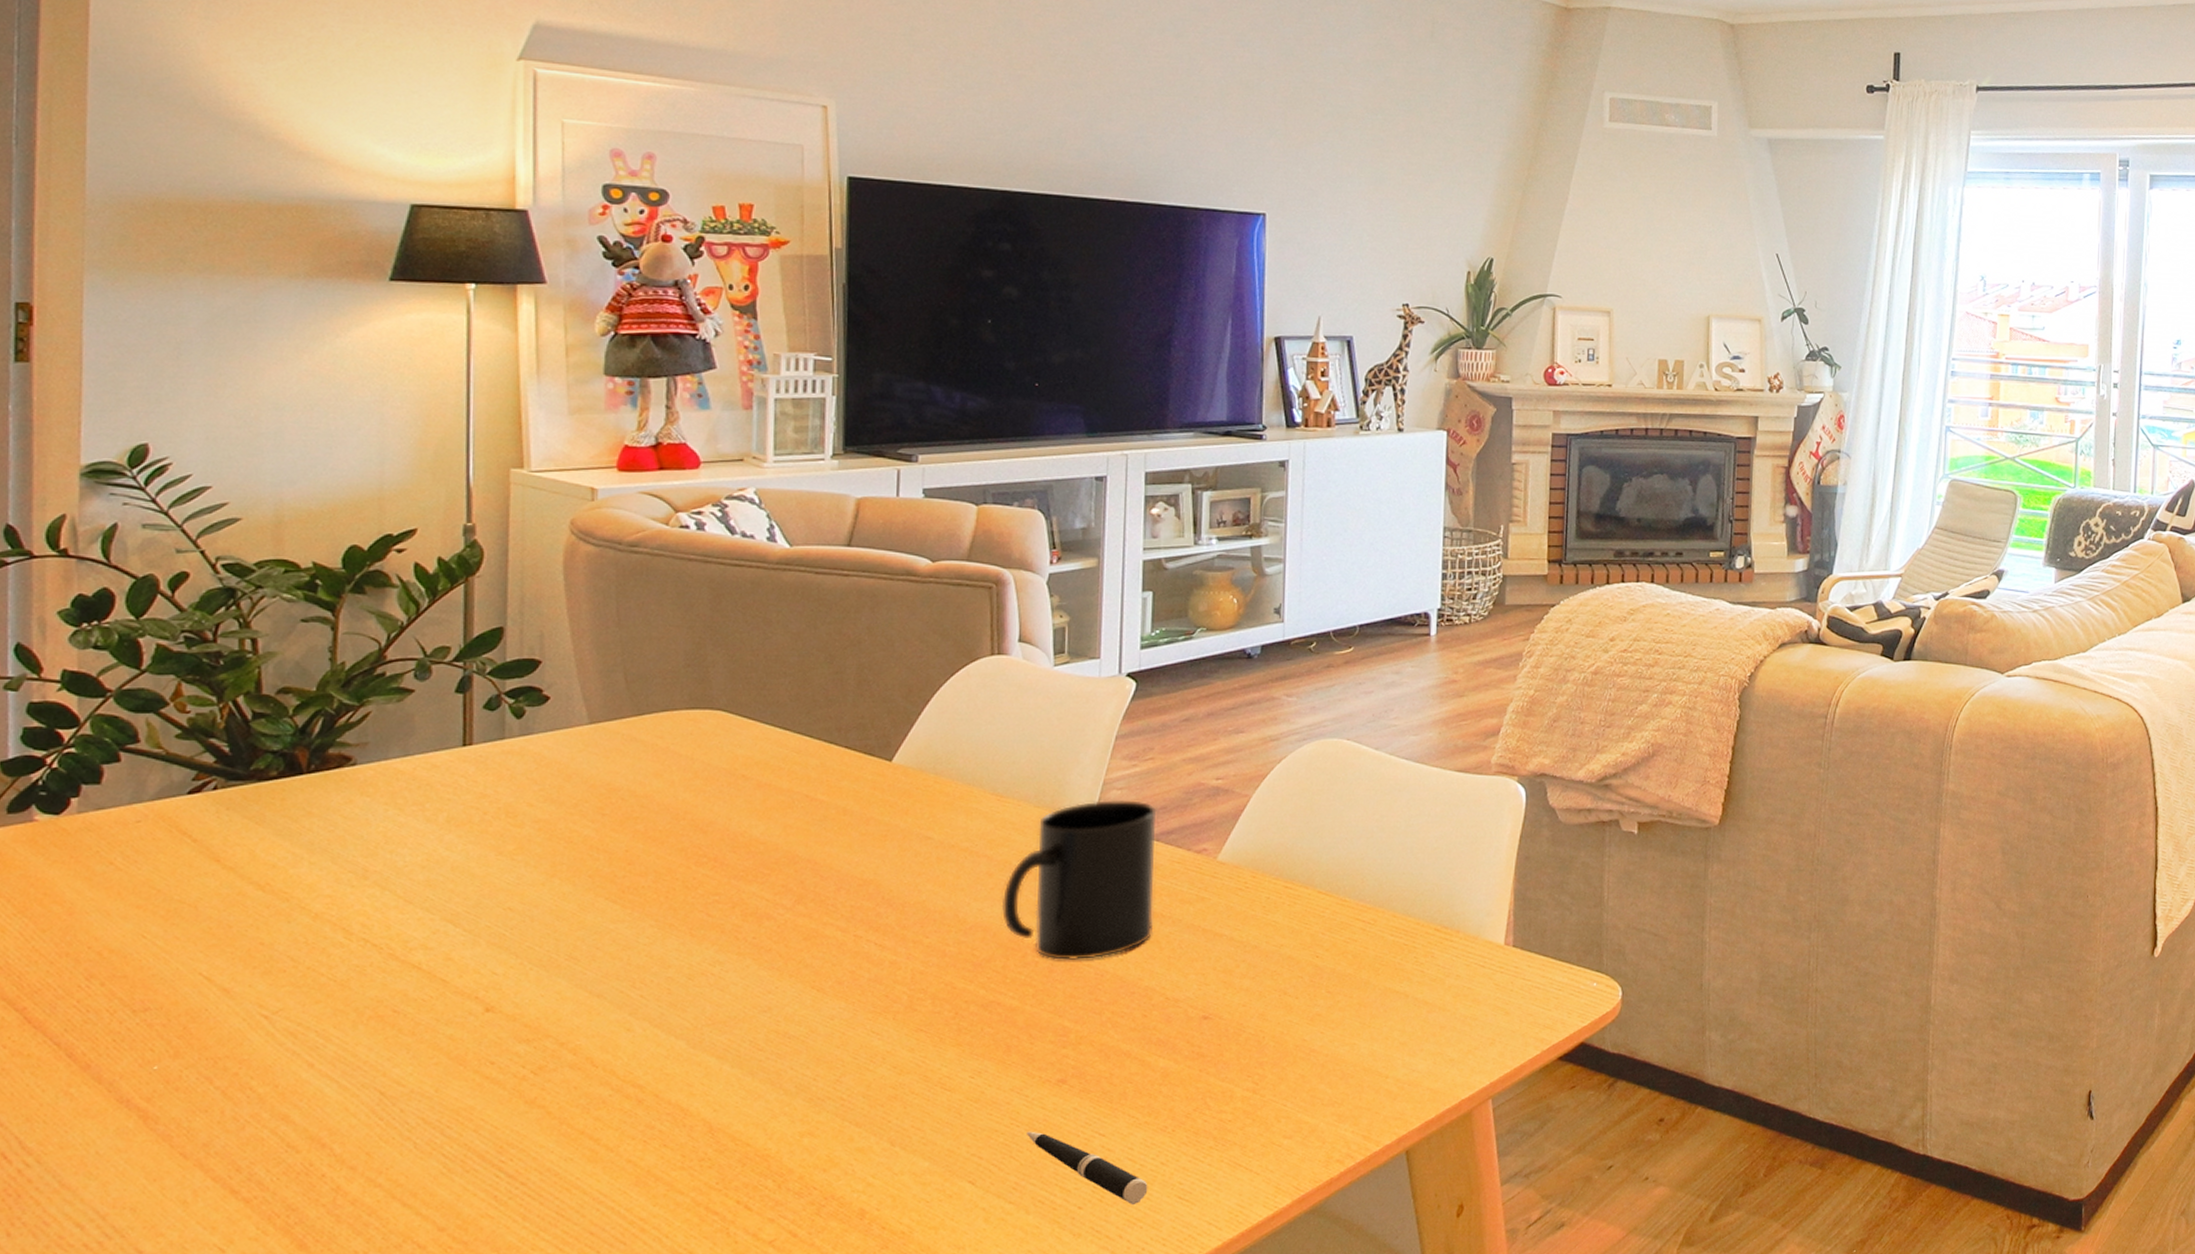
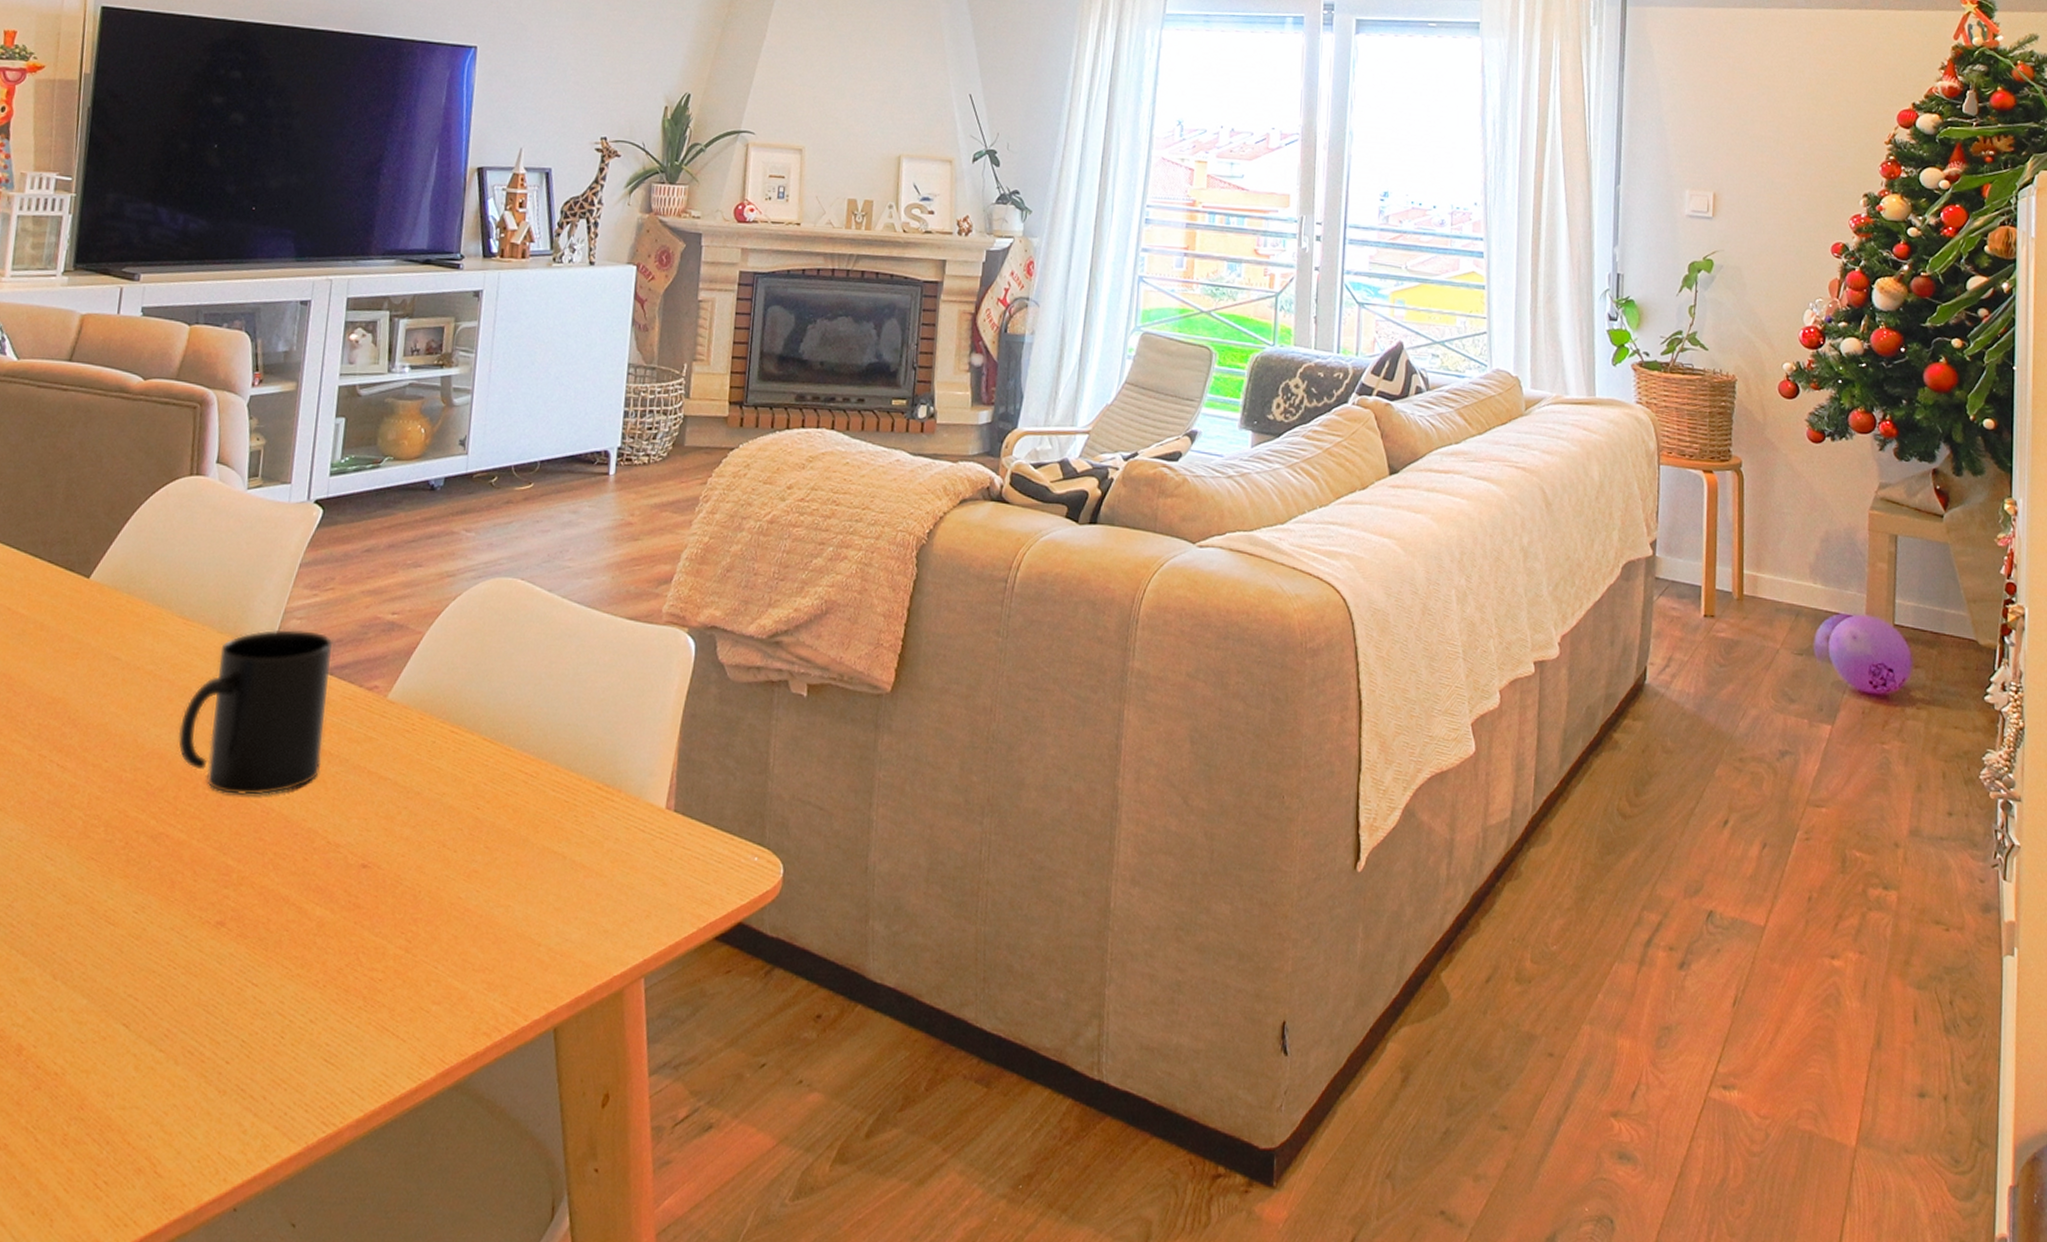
pen: present [1027,1131,1148,1206] -> none [183,974,296,1065]

